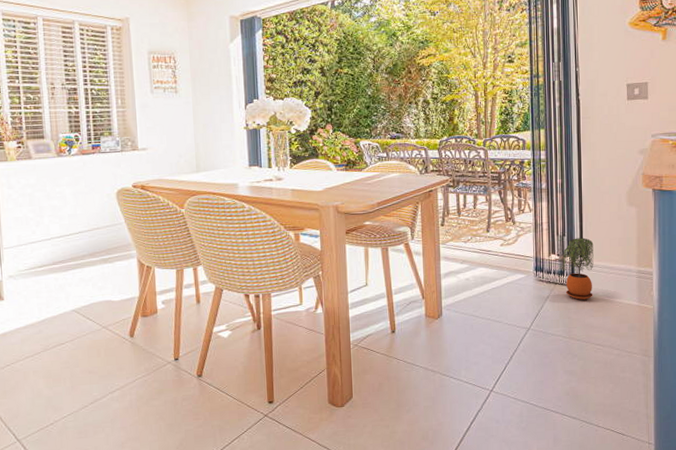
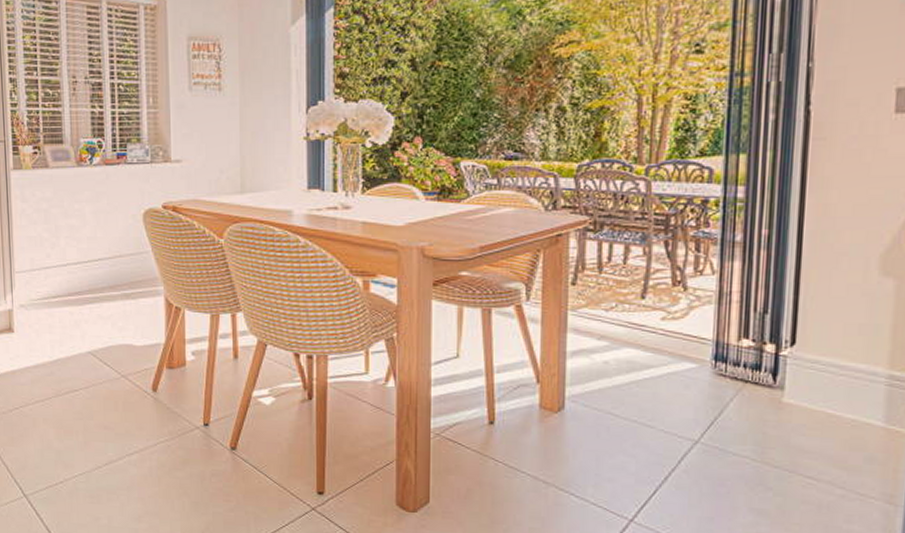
potted plant: present [562,237,594,300] -> none [758,318,815,410]

